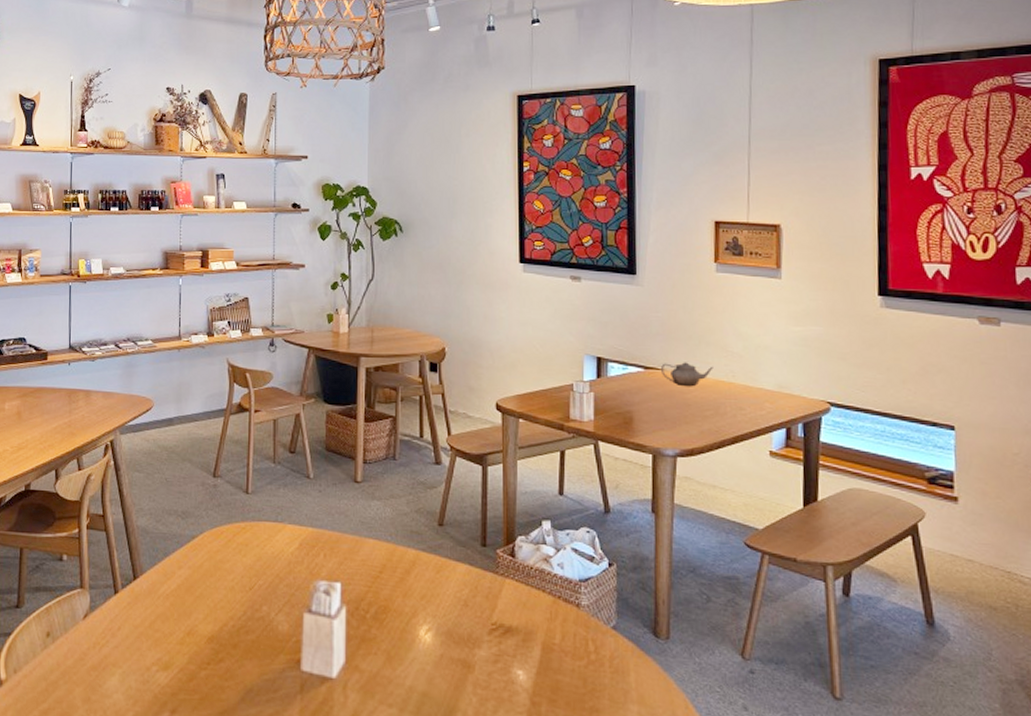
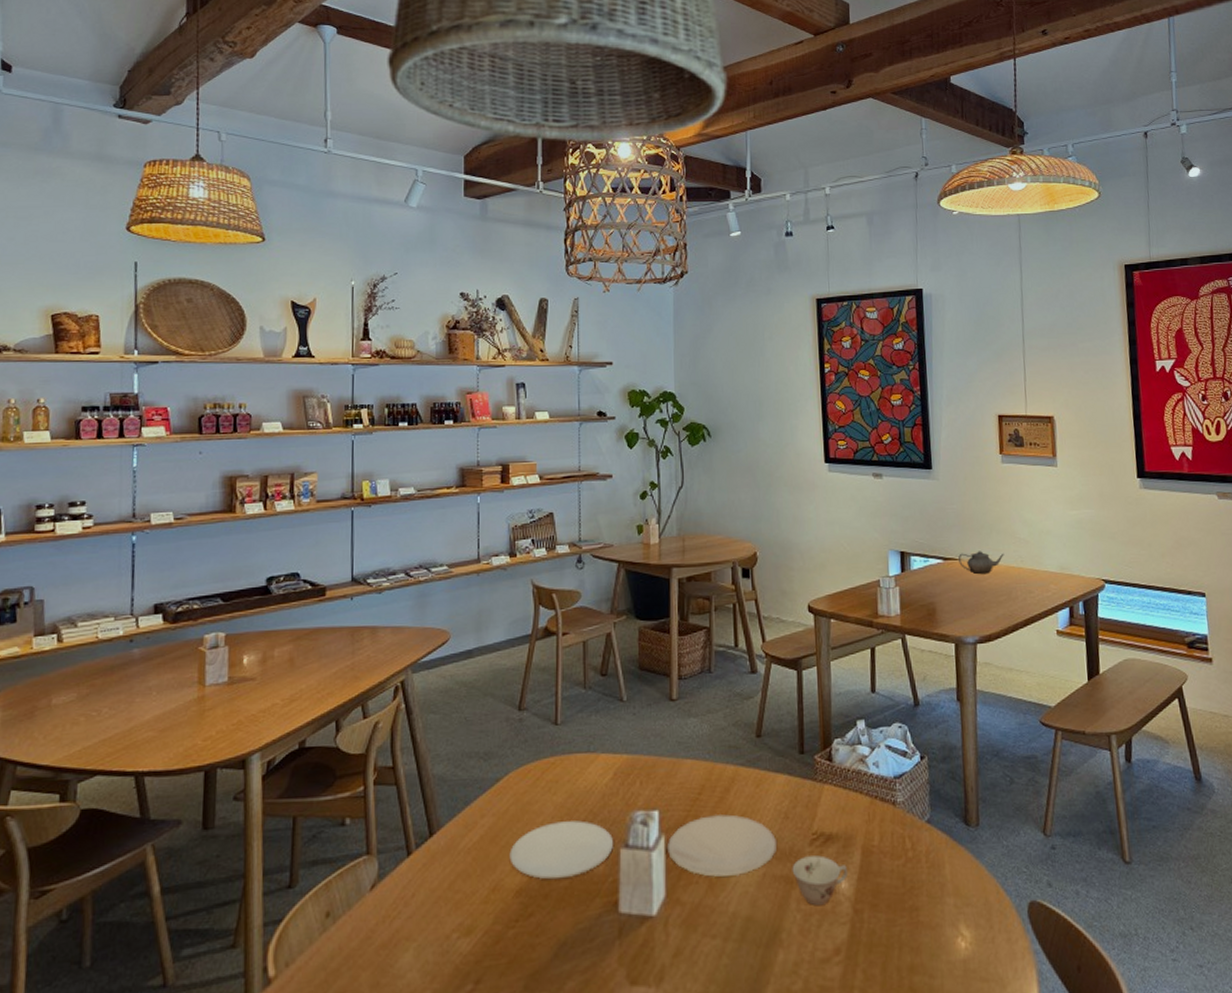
plate: none [203,581,298,633] -> present [509,820,614,880]
saucer: none [347,593,456,654] -> present [666,814,778,878]
teacup: none [469,644,527,692] -> present [792,855,849,905]

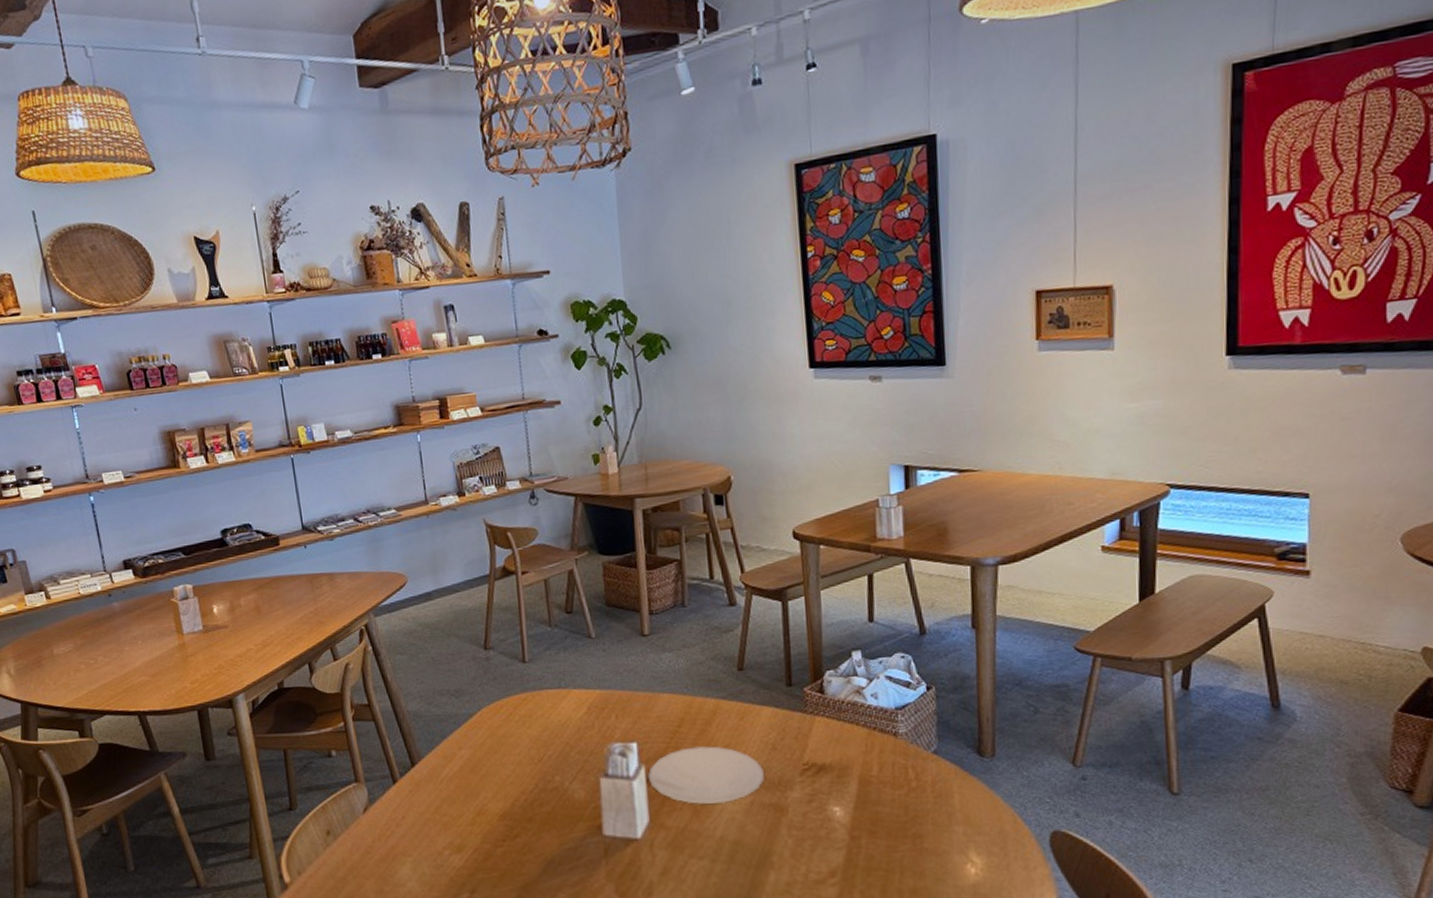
plate: present [509,820,614,880] -> none [490,752,594,806]
teacup: present [792,855,849,905] -> none [781,785,844,831]
teapot: present [958,551,1004,575] -> none [978,459,1037,487]

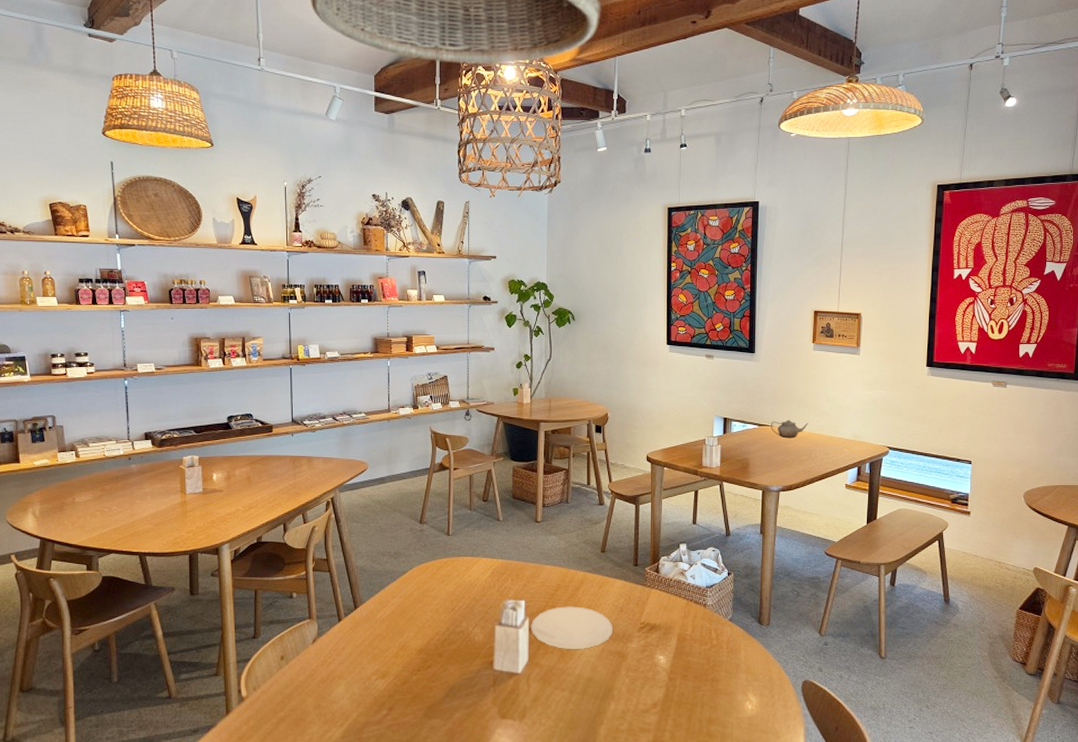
teapot: none [978,459,1037,487] -> present [771,420,809,439]

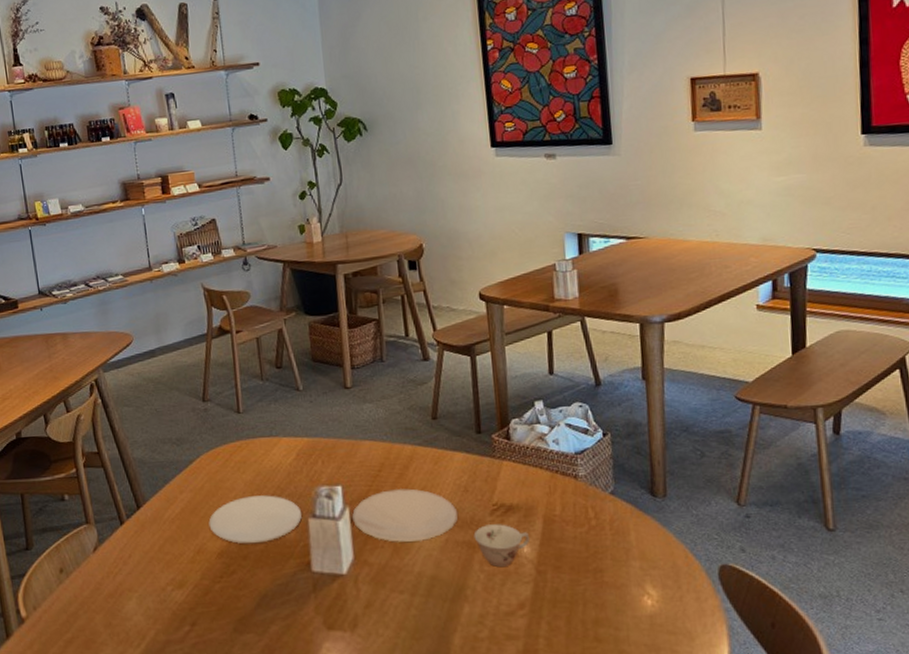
plate: none [413,604,491,644] -> present [208,495,302,545]
teacup: none [624,639,667,673] -> present [473,524,531,567]
teapot: present [771,420,809,439] -> none [643,227,696,253]

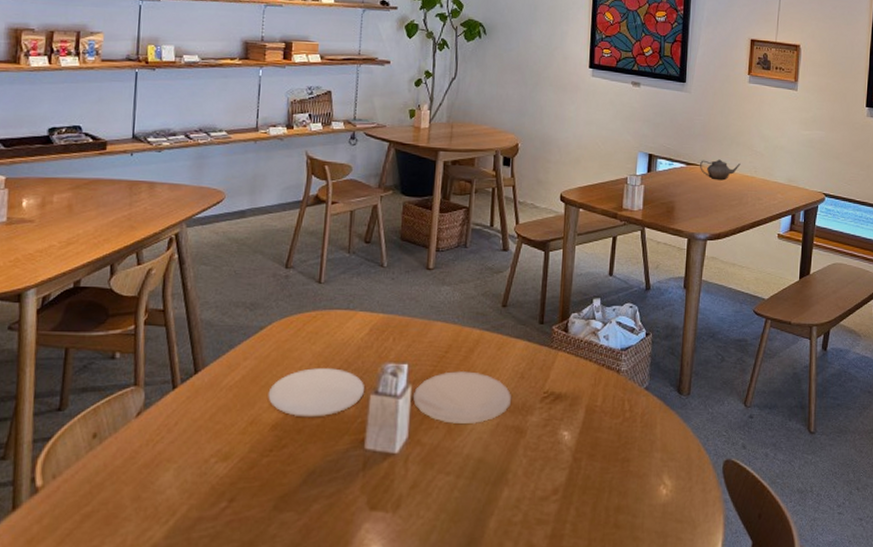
teacup: present [473,524,531,567] -> none [522,411,572,452]
teapot: none [643,227,696,253] -> present [700,159,741,181]

